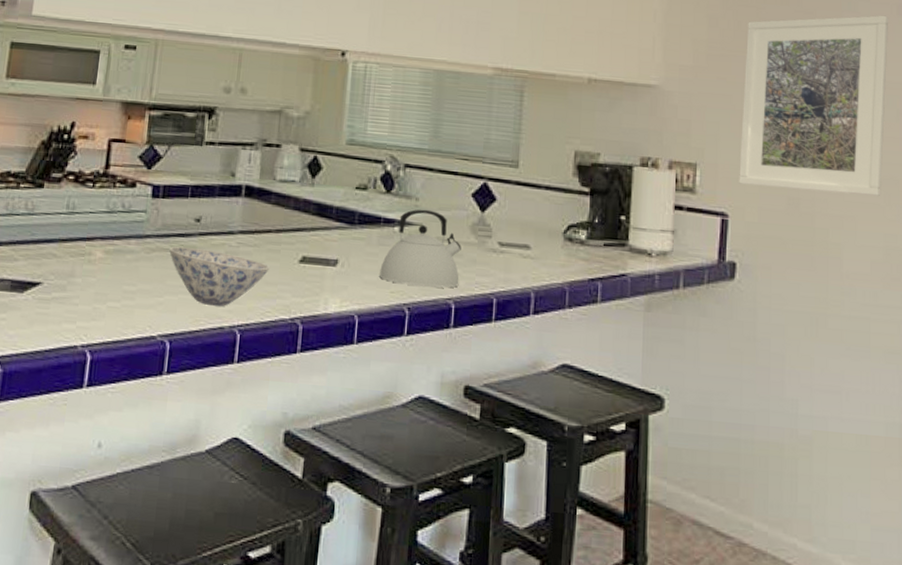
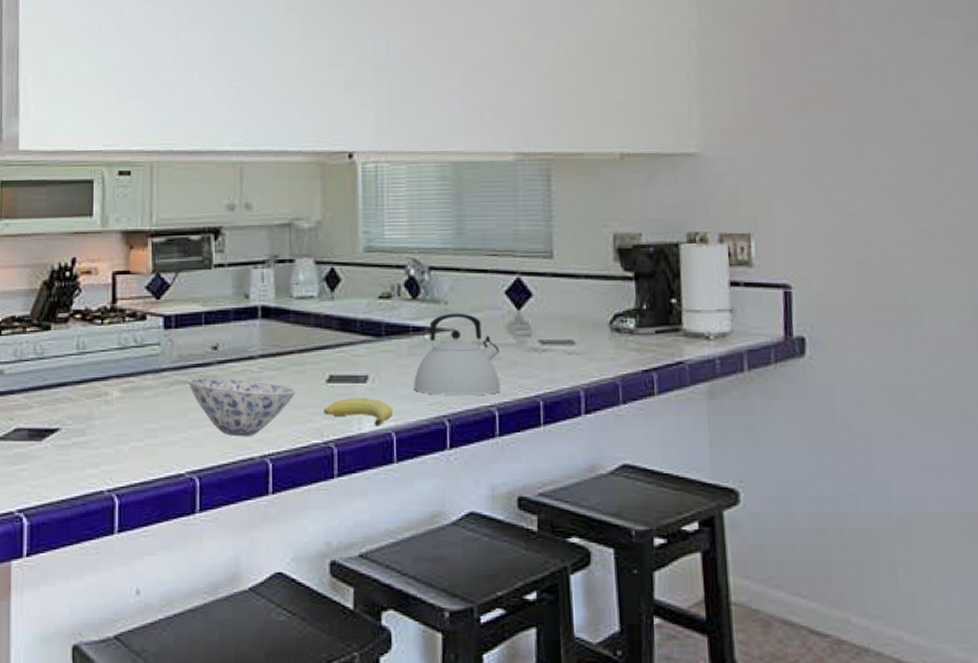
fruit: none [293,279,358,309] -> present [324,398,394,427]
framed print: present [739,15,889,197] -> none [793,48,963,251]

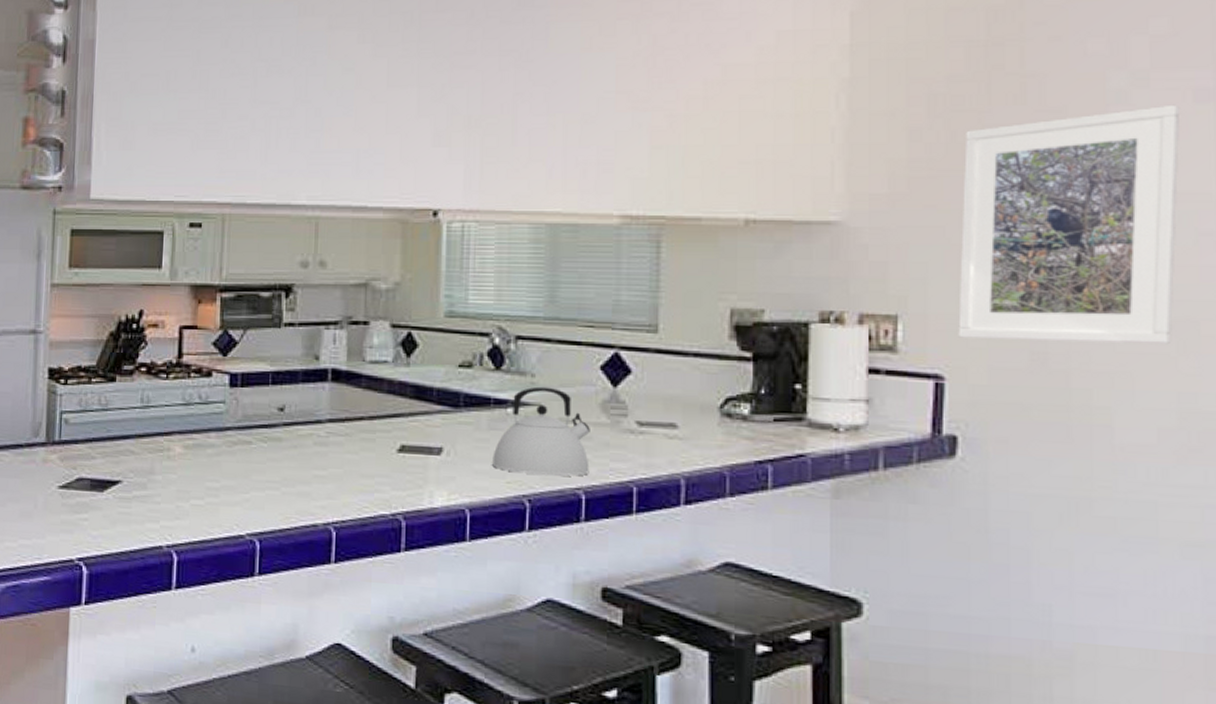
bowl: present [188,378,296,437] -> none [252,439,364,503]
fruit: present [324,398,394,427] -> none [393,470,469,503]
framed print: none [793,48,963,251] -> present [958,104,1181,345]

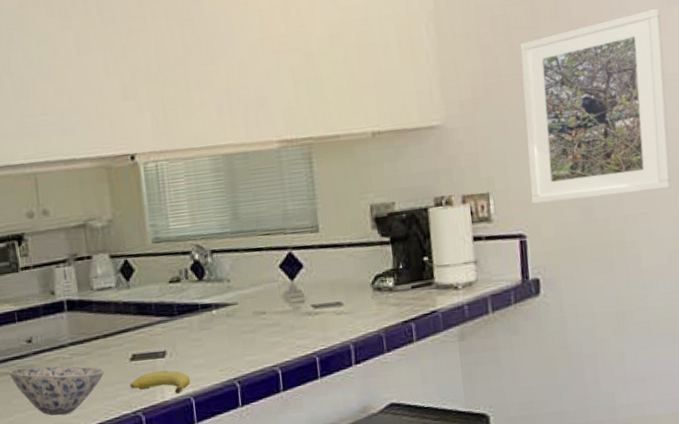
bowl: none [252,439,364,503] -> present [9,365,104,416]
fruit: none [393,470,469,503] -> present [130,370,191,395]
kettle: present [492,386,590,477] -> none [206,288,282,362]

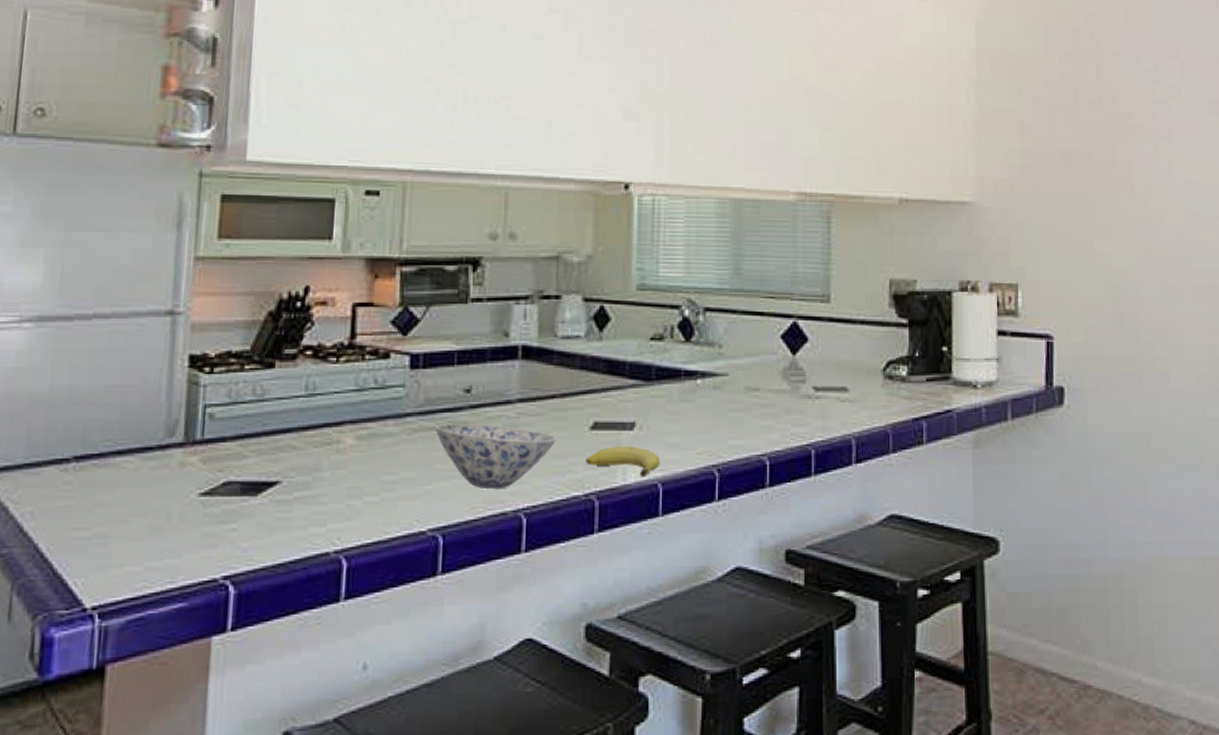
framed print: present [520,8,672,204] -> none [1061,114,1204,306]

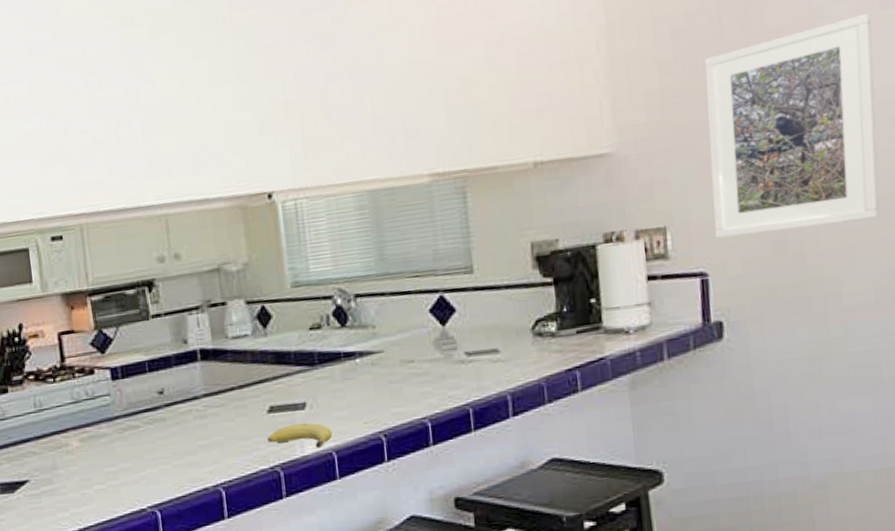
bowl: present [435,424,556,490] -> none [140,418,240,471]
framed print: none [1061,114,1204,306] -> present [704,13,880,239]

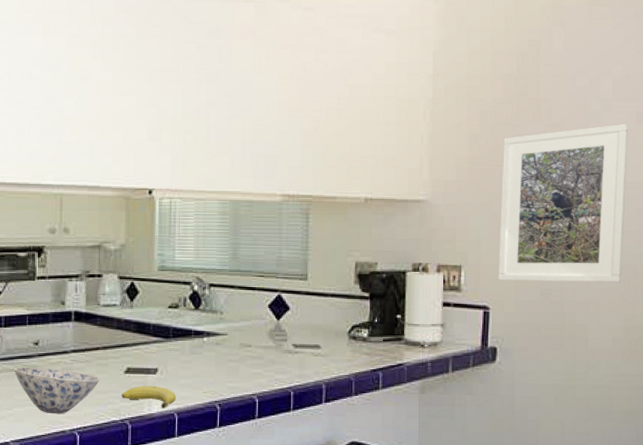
bowl: none [140,418,240,471] -> present [14,367,100,415]

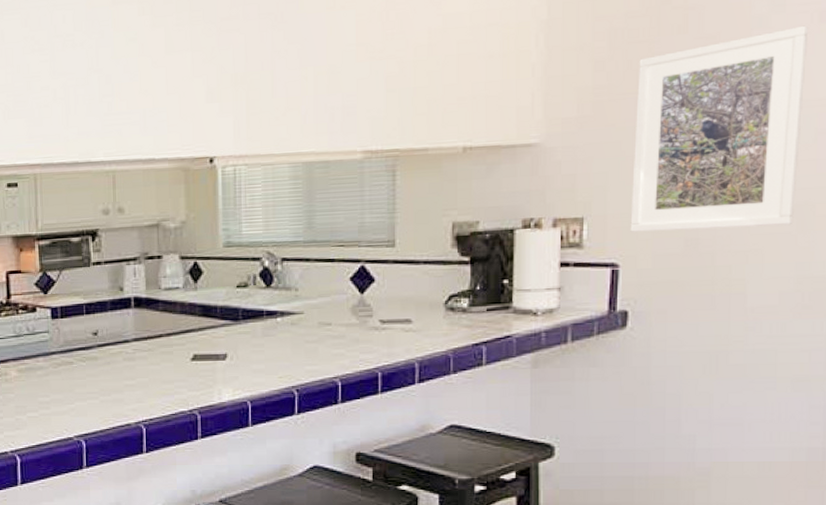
bowl: present [14,367,100,415] -> none [74,359,165,407]
fruit: present [121,386,176,409] -> none [189,373,249,397]

